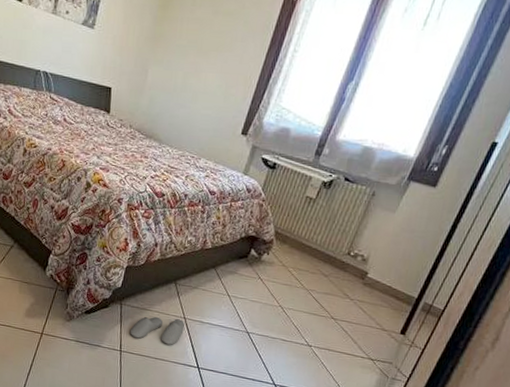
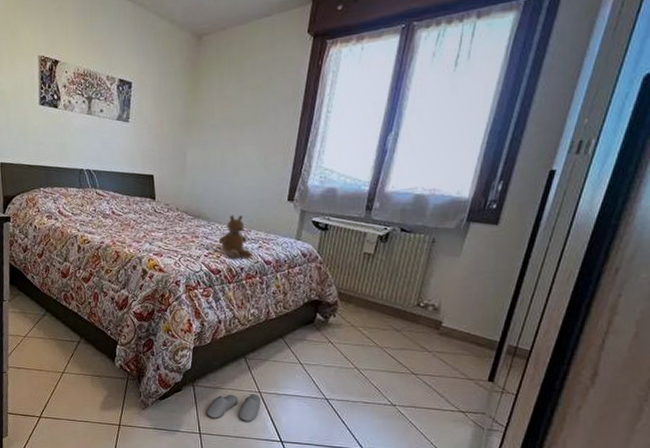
stuffed bear: none [167,140,199,186] -> present [218,215,253,259]

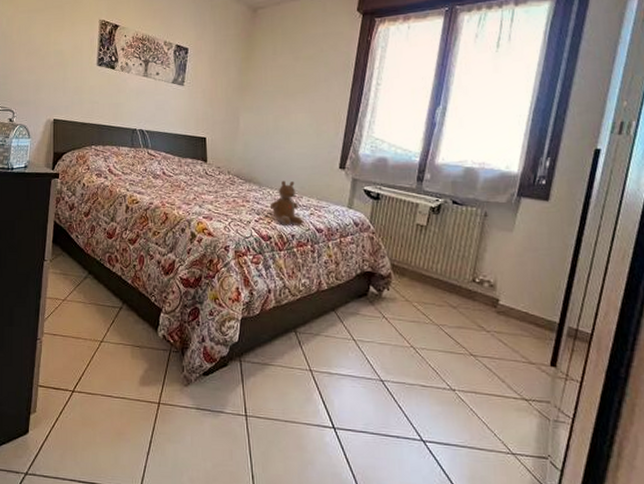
slippers: present [206,394,261,421] -> none [253,371,312,403]

